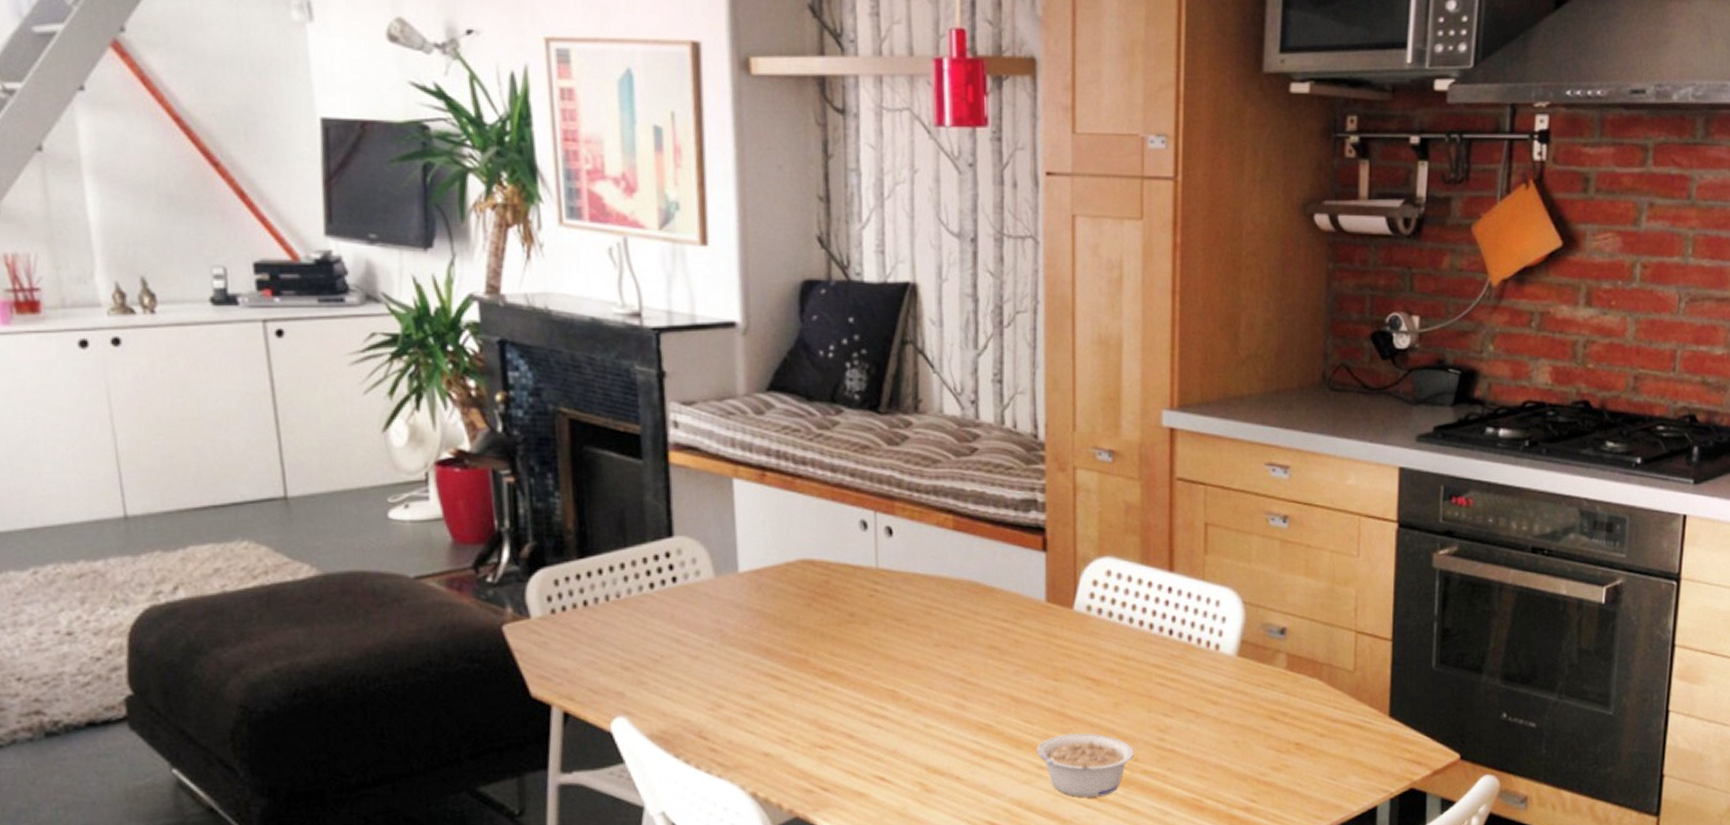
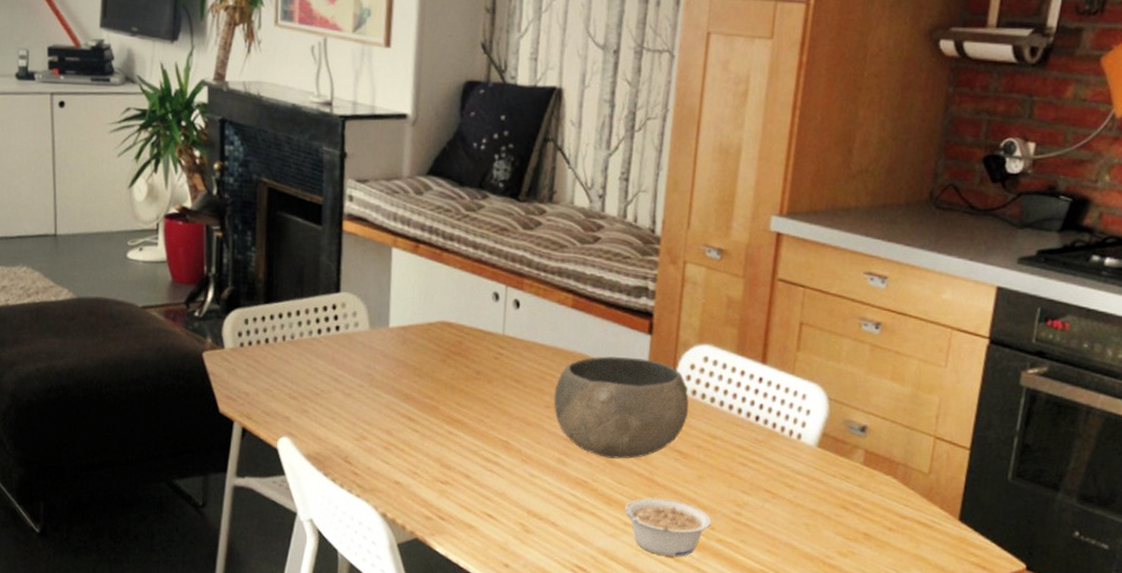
bowl: none [943,580,1096,696] -> present [553,356,690,459]

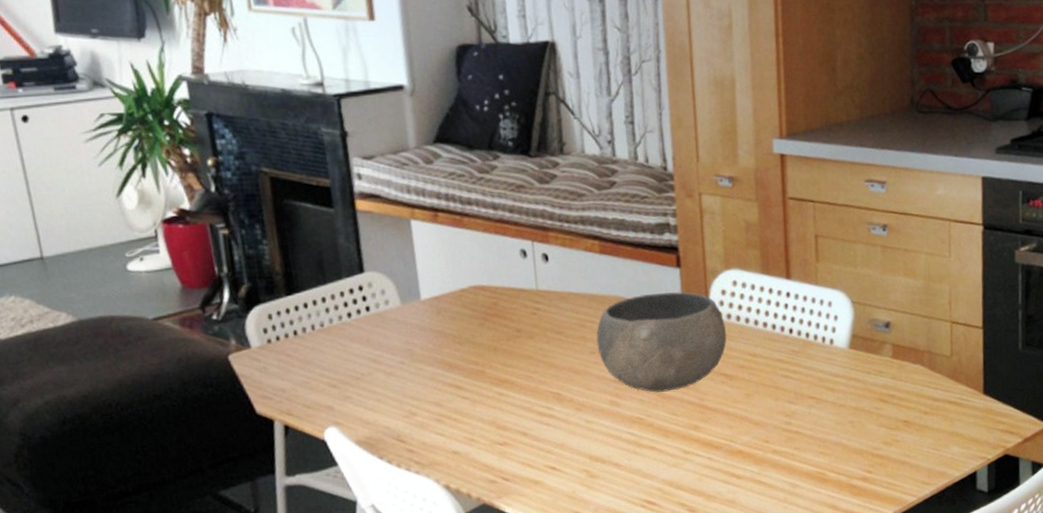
legume: present [624,497,712,557] -> none [682,421,765,476]

